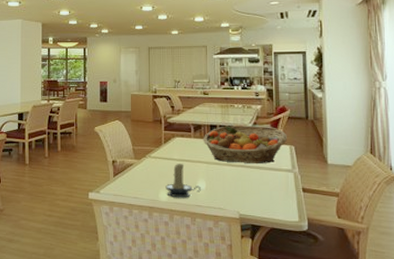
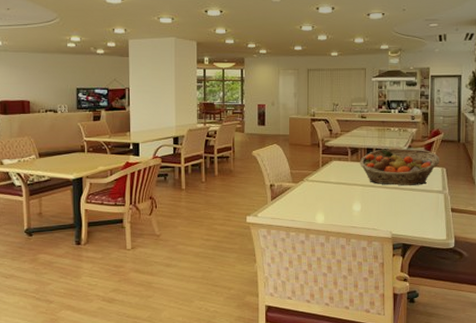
candle holder: present [165,164,201,198] -> none [322,187,356,220]

